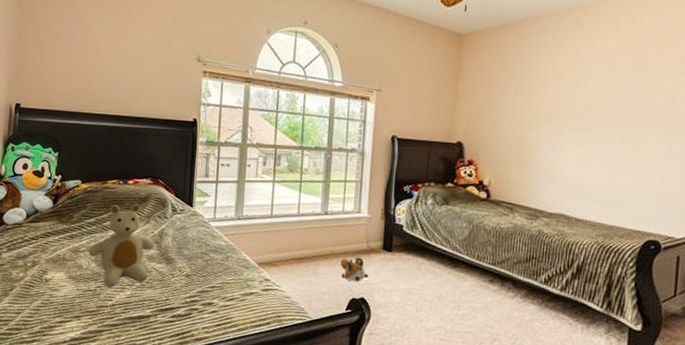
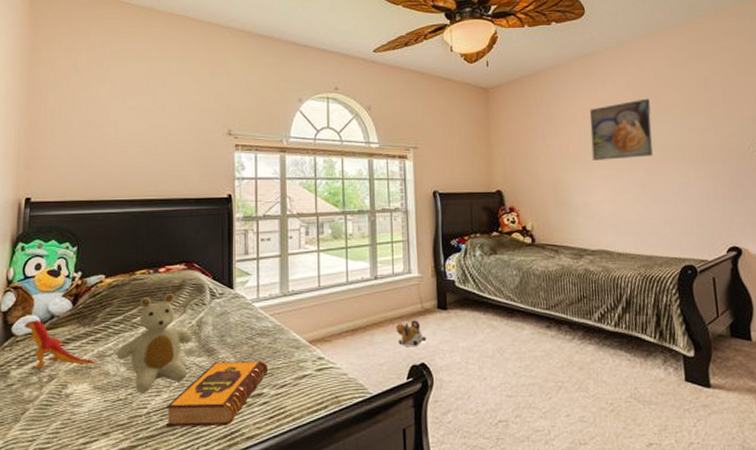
toy dinosaur: none [13,212,71,258] -> present [24,320,95,369]
hardback book: none [127,269,220,327] -> present [165,361,269,427]
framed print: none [565,59,642,123] -> present [589,98,654,160]

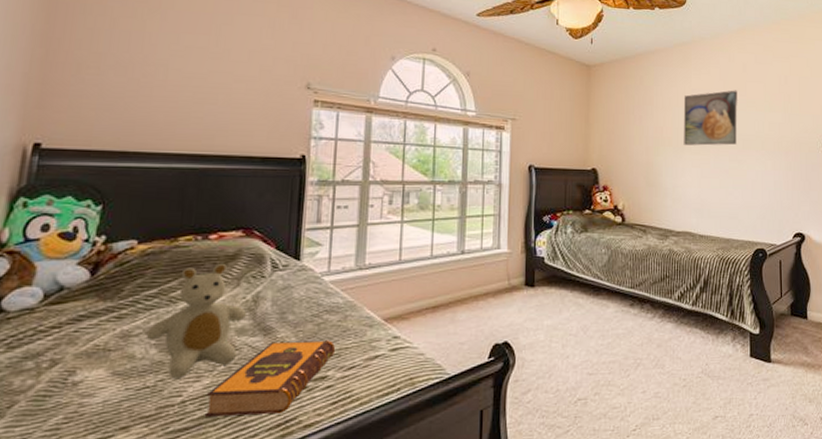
toy dinosaur: present [24,320,95,369] -> none [19,292,117,352]
plush toy: present [396,320,427,347] -> none [480,297,512,325]

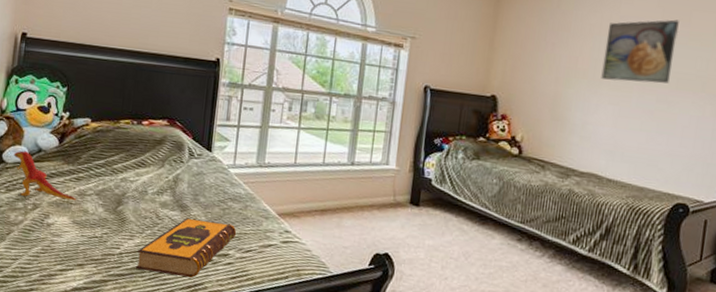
toy dinosaur: none [19,292,117,352] -> present [13,151,76,201]
stuffed bear: present [146,263,246,380] -> none [96,145,168,235]

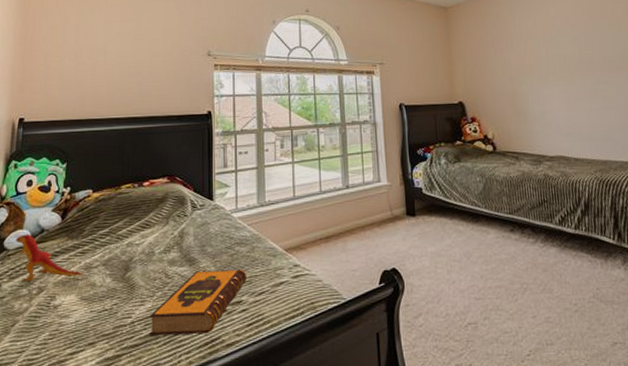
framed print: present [601,19,679,84] -> none [542,13,604,72]

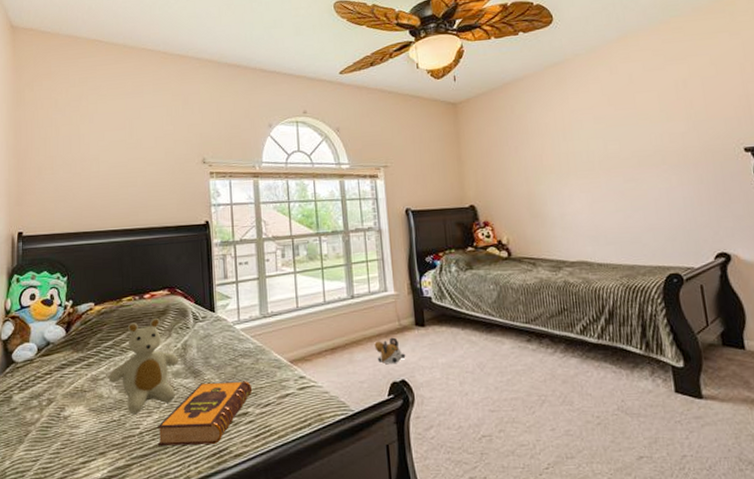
toy dinosaur: present [15,234,82,281] -> none [22,347,89,393]
stuffed bear: none [102,205,175,304] -> present [108,317,179,415]
plush toy: none [367,226,397,253] -> present [374,337,406,364]

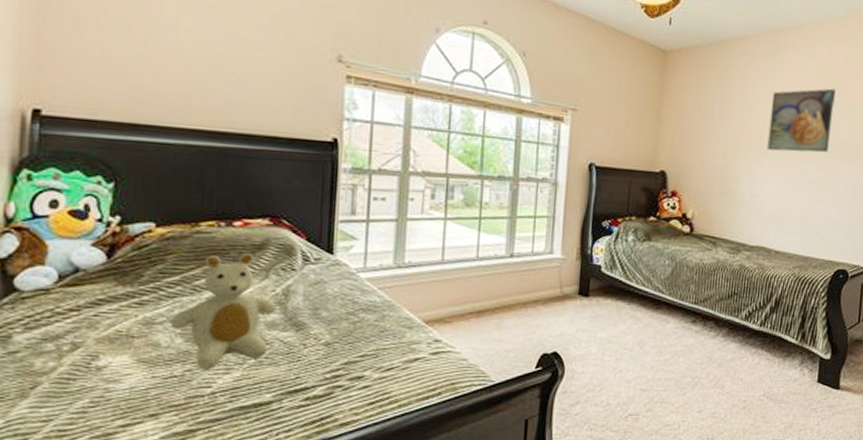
hardback book: present [156,381,253,446] -> none [235,338,373,412]
plush toy: present [374,337,406,364] -> none [528,305,563,335]
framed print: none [562,104,632,170] -> present [767,88,836,153]

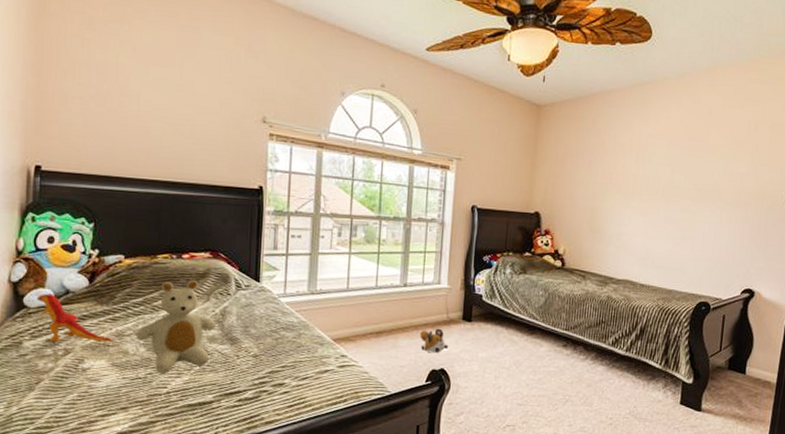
toy dinosaur: none [32,272,140,334] -> present [36,293,114,343]
plush toy: none [528,305,563,335] -> present [420,328,449,354]
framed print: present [767,88,836,153] -> none [633,135,699,195]

